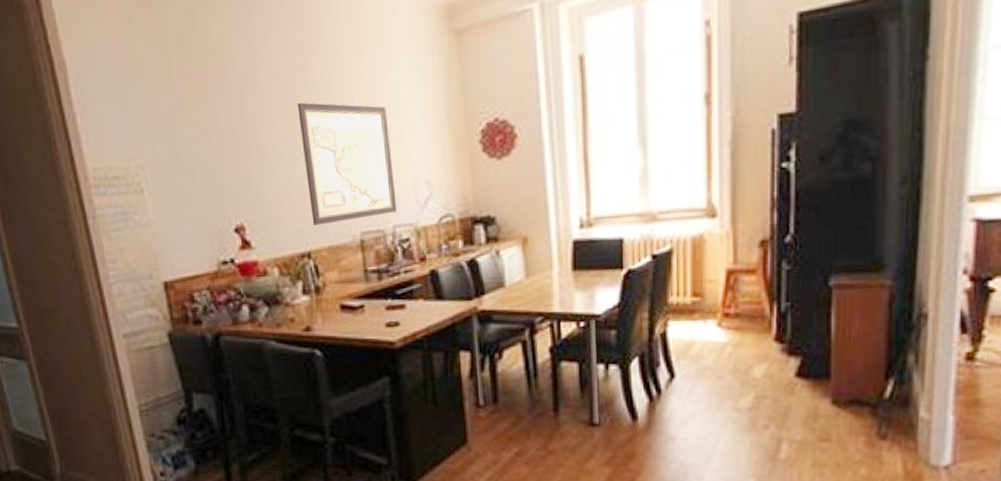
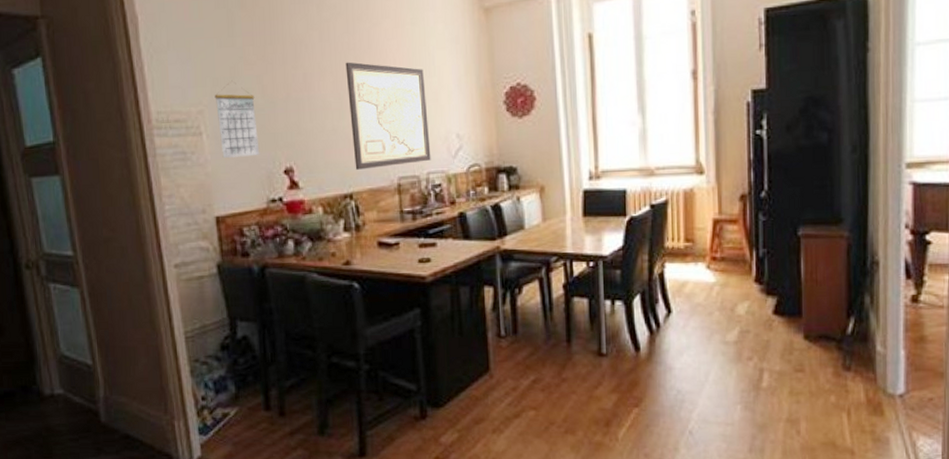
calendar: none [154,129,207,217] -> present [214,80,260,158]

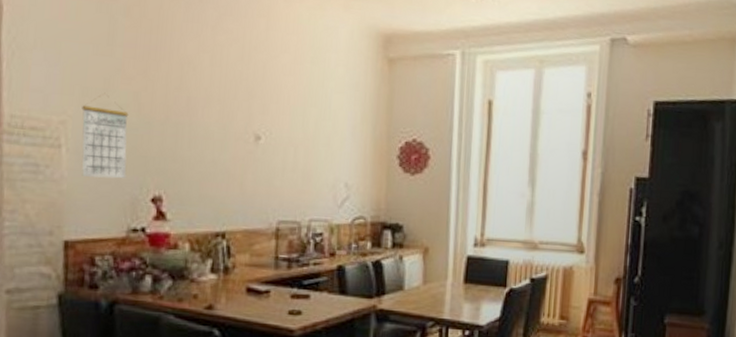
wall art: present [345,62,431,170] -> none [232,92,318,209]

